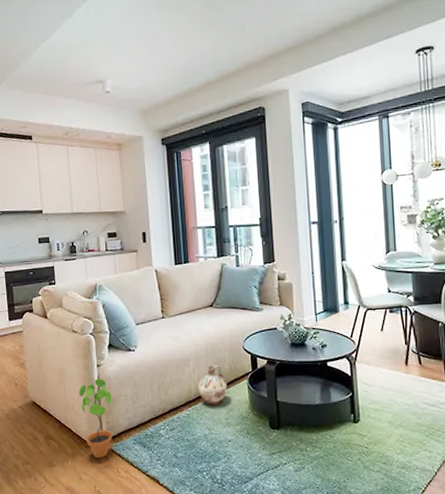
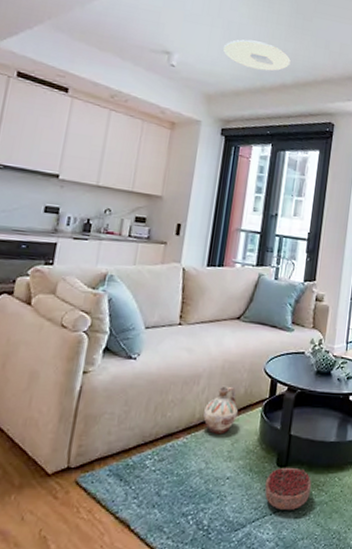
potted plant: present [79,378,113,458] -> none [43,388,94,492]
ceiling light: none [147,45,211,75] -> present [223,39,291,71]
decorative bowl: none [263,428,305,465] -> present [265,467,311,510]

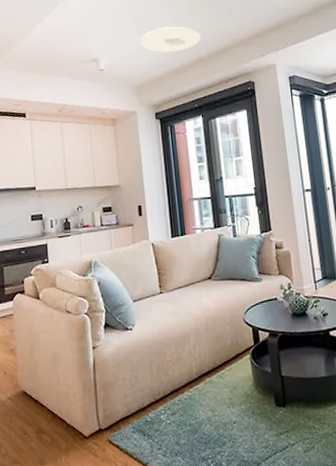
ceramic jug: present [203,385,238,434] -> none [199,340,230,385]
decorative bowl: present [265,467,311,510] -> none [269,405,314,446]

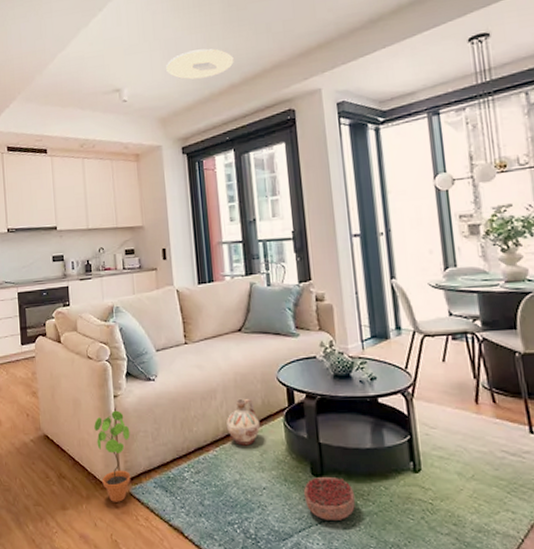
potted plant: none [73,361,110,451] -> present [94,410,131,502]
ceramic jug: none [199,340,230,385] -> present [227,398,260,446]
decorative bowl: none [269,405,314,446] -> present [304,476,355,520]

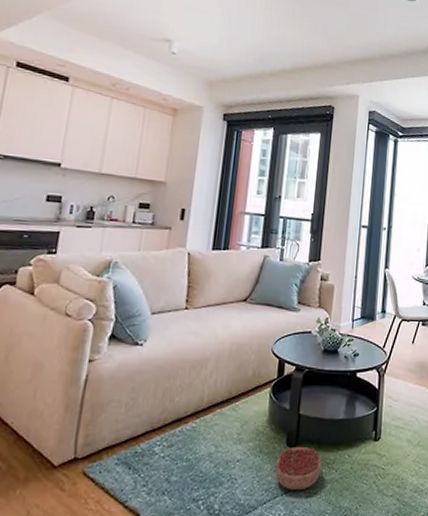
potted plant: present [94,410,131,502] -> none [49,377,101,484]
ceiling light: present [166,48,234,80] -> none [224,26,290,57]
ceramic jug: present [227,398,260,446] -> none [212,368,246,417]

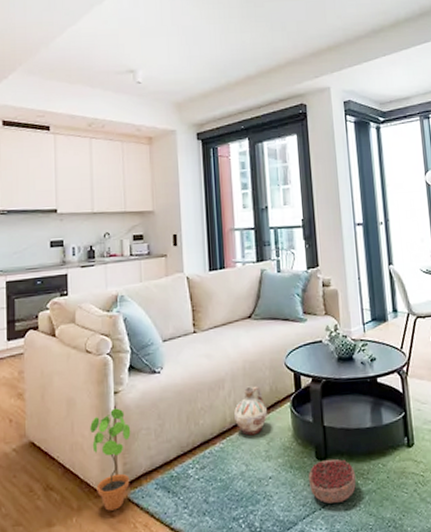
potted plant: none [49,377,101,484] -> present [90,408,131,511]
ceramic jug: none [212,368,246,417] -> present [234,386,267,436]

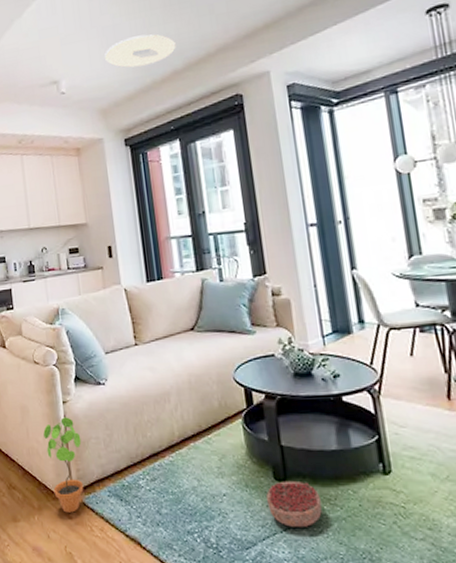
ceiling light: none [183,39,251,68] -> present [105,34,176,68]
ceramic jug: present [234,386,267,436] -> none [182,400,218,451]

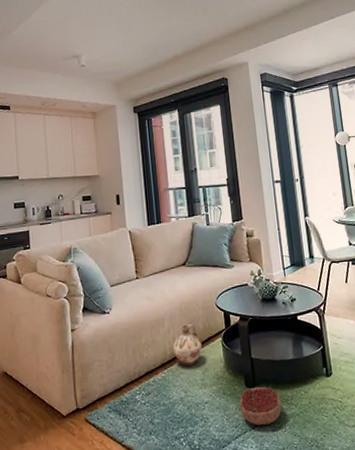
potted plant: present [43,417,84,513] -> none [52,343,87,430]
ceiling light: present [105,34,176,68] -> none [120,25,177,50]
ceramic jug: none [182,400,218,451] -> present [173,324,202,367]

